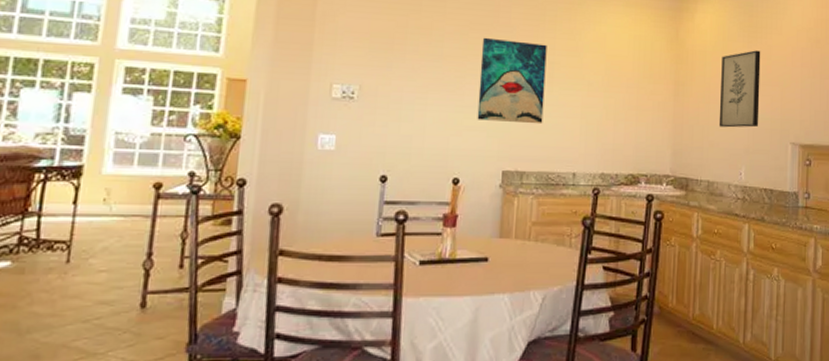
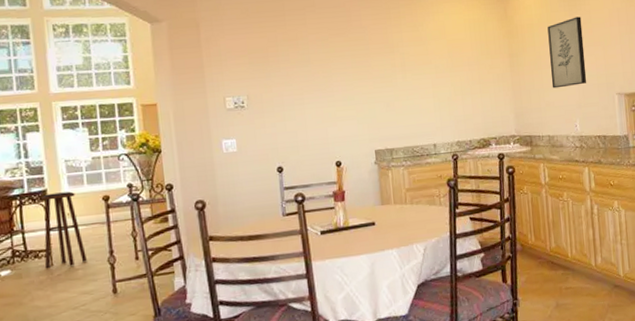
stool: none [57,171,120,266] -> present [41,191,87,268]
wall art: present [477,37,547,124] -> none [340,38,402,111]

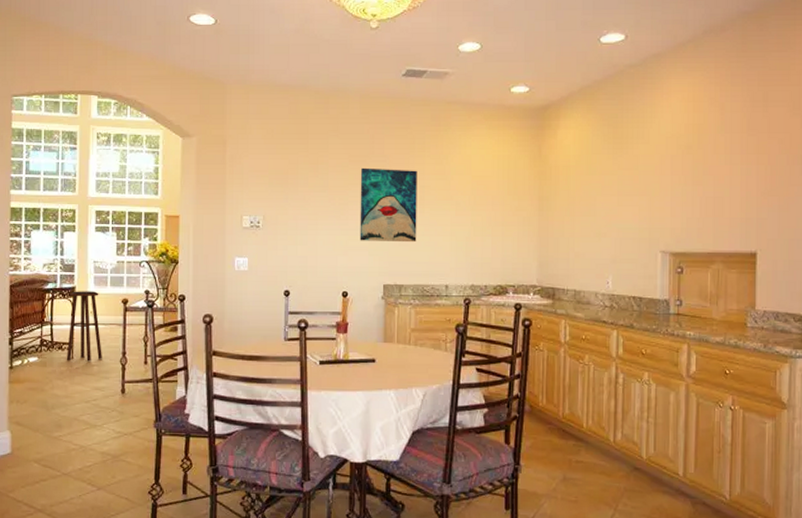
wall art: none [340,38,402,111] -> present [359,167,417,243]
wall art: present [547,16,587,89] -> none [584,161,627,239]

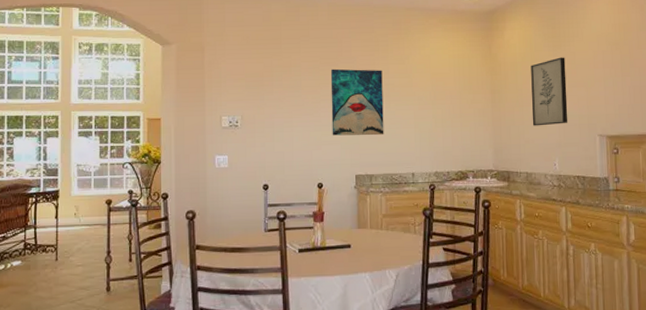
stool: present [66,291,102,362] -> none [50,193,87,262]
wall art: none [584,161,627,239] -> present [531,57,568,126]

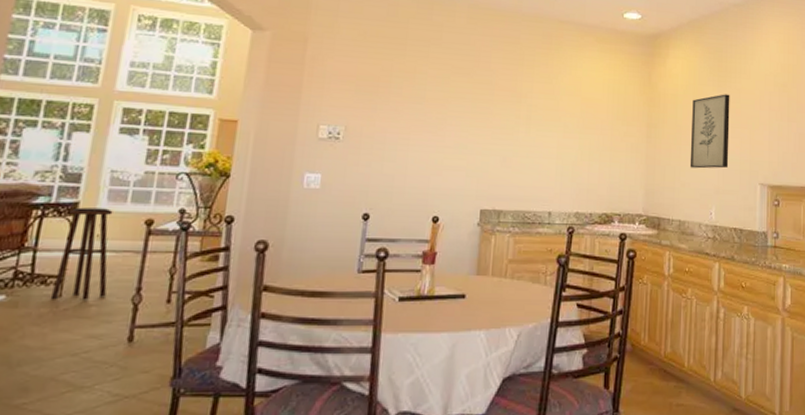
stool: none [50,193,87,262] -> present [50,207,113,300]
wall art: present [330,68,384,136] -> none [457,80,525,165]

